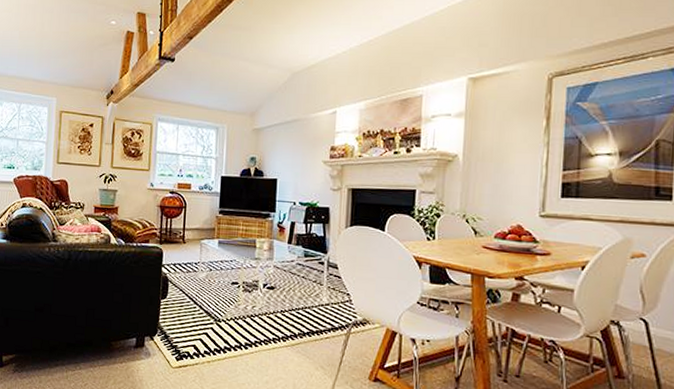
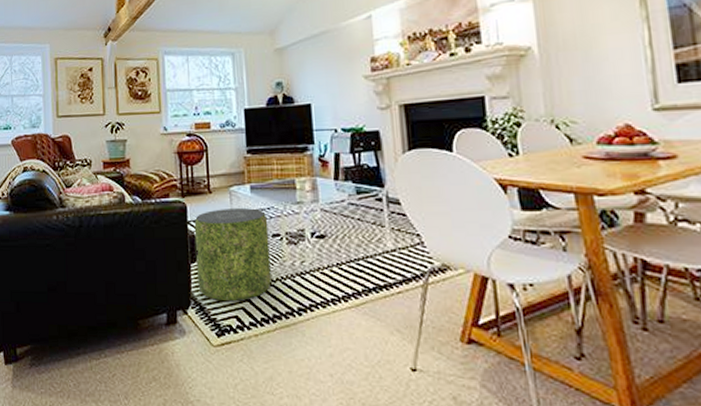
pouf: none [165,257,230,333] -> present [194,208,271,301]

